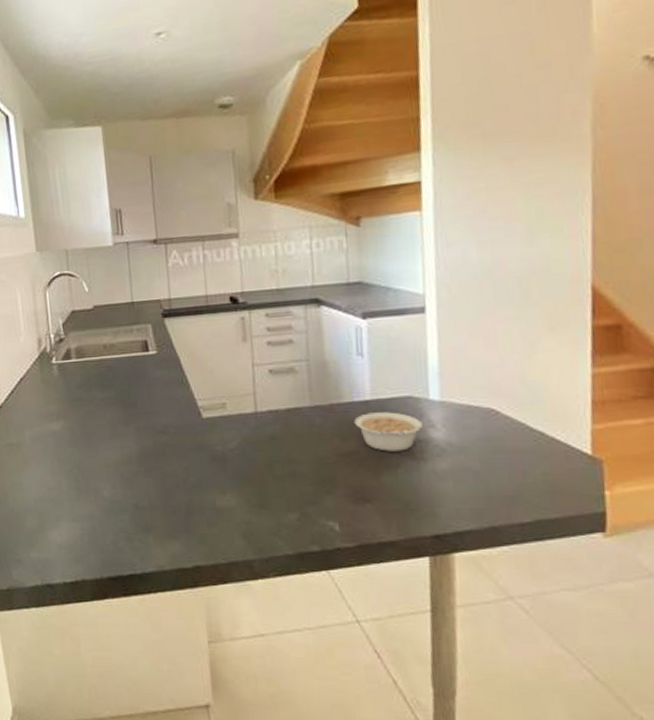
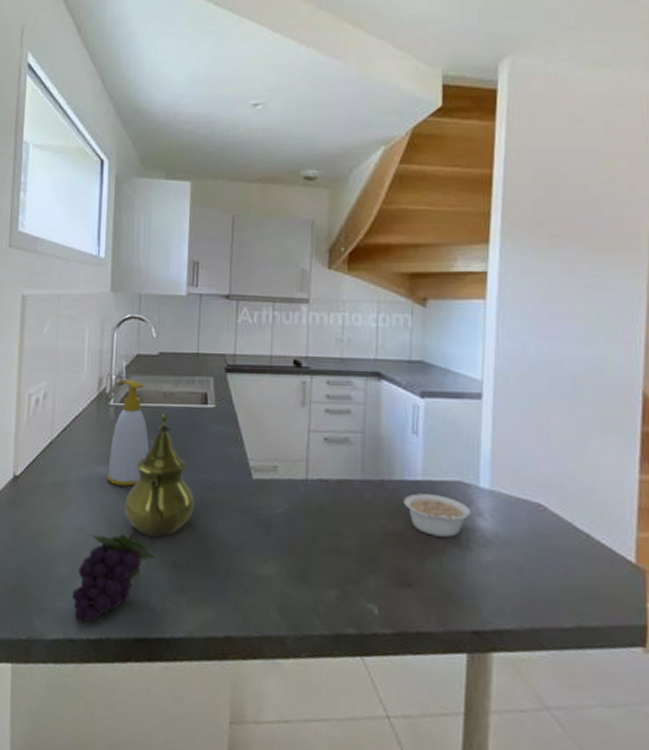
fruit: none [43,479,117,568] -> present [72,530,155,624]
soap bottle: none [56,336,98,440] -> present [106,380,150,487]
teapot: none [80,366,150,483] -> present [124,414,195,537]

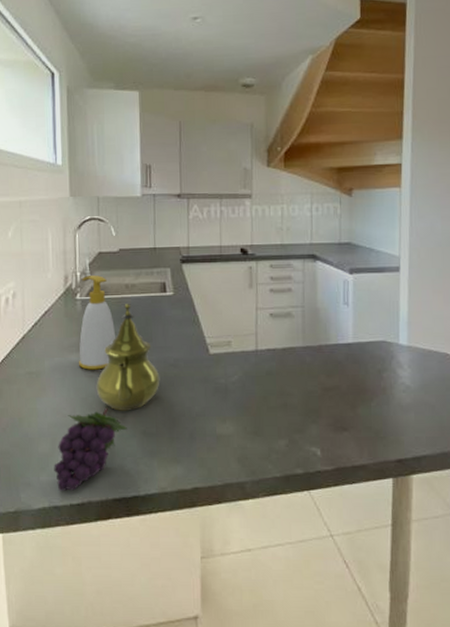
legume: present [403,493,484,538] -> none [338,353,403,387]

